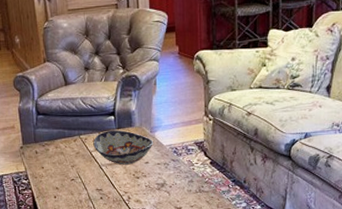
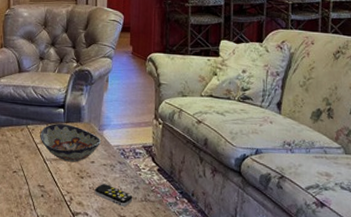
remote control: none [151,181,188,199] -> present [95,184,133,206]

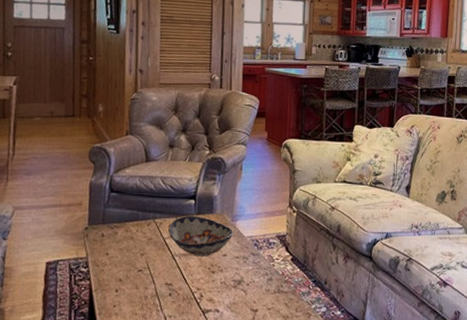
remote control: present [95,184,133,206] -> none [227,277,266,300]

